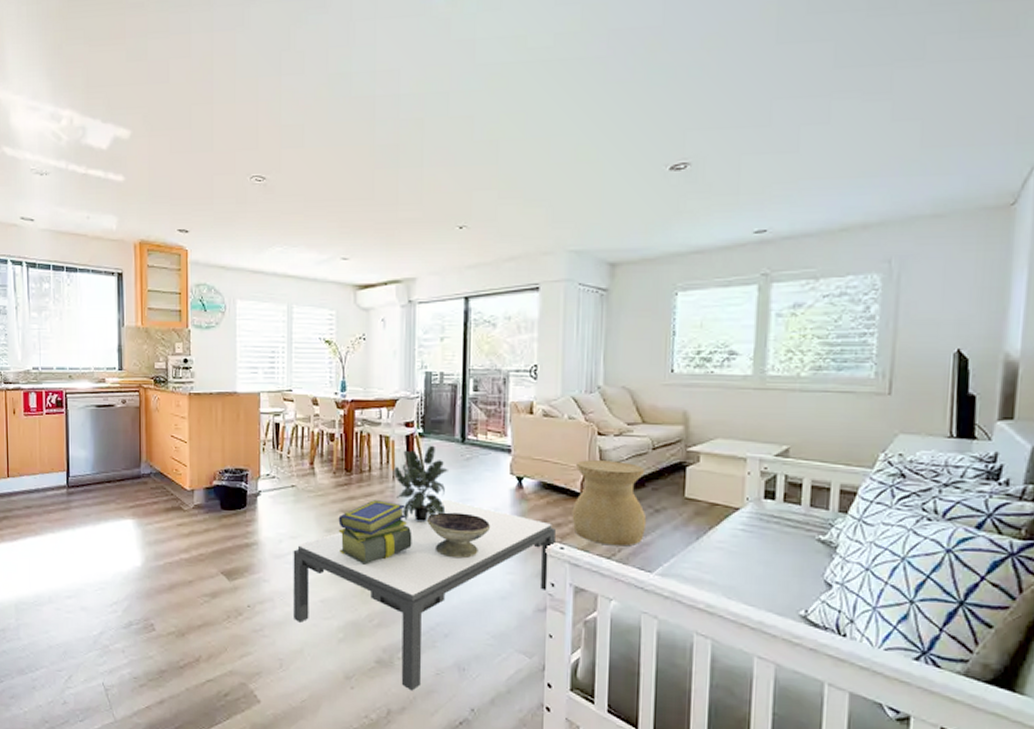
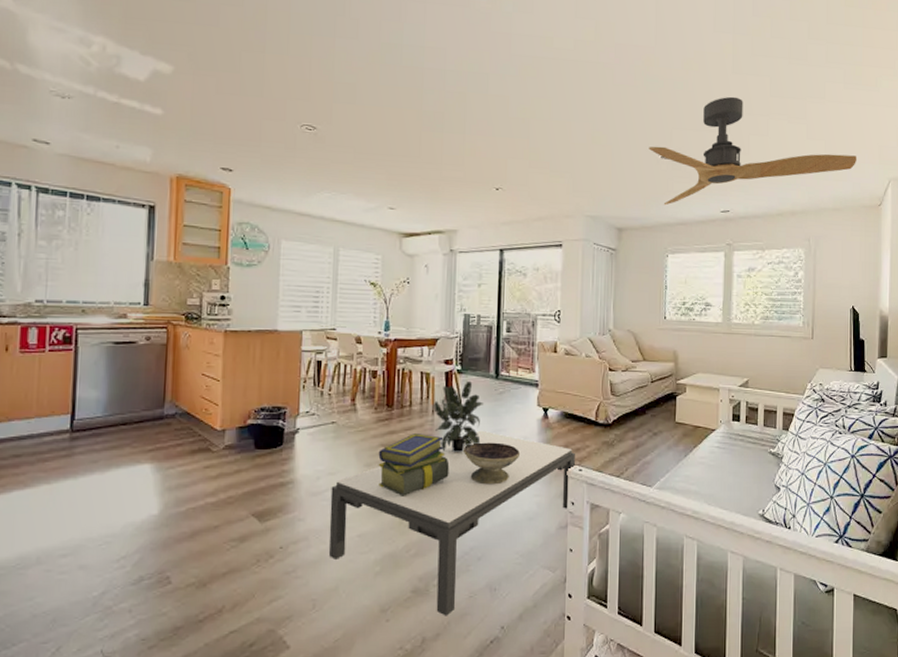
side table: present [572,460,647,547] -> none [588,392,648,466]
ceiling fan: none [652,75,977,230] -> present [648,96,857,206]

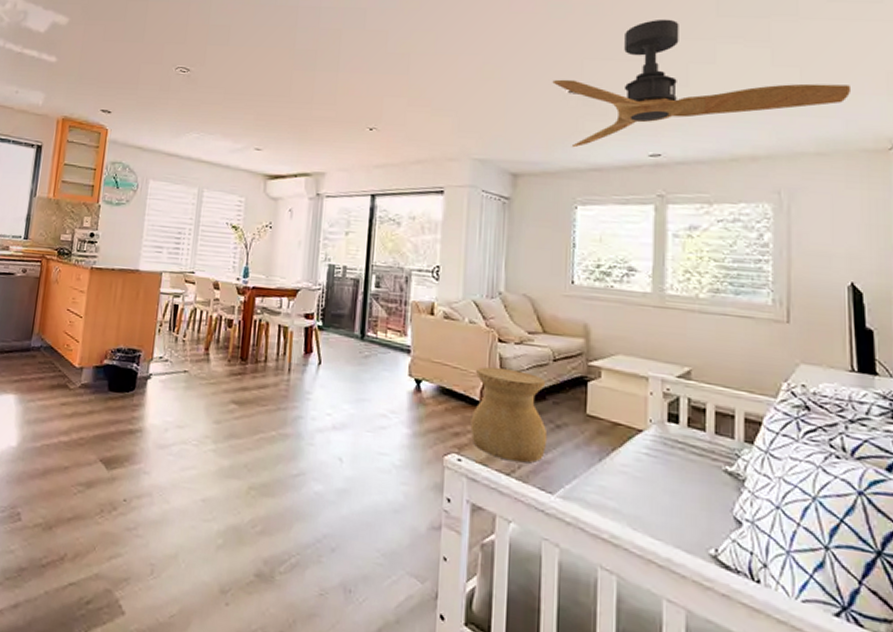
coffee table: present [329,430,575,616] -> none [171,397,453,613]
stack of books: present [378,433,450,496] -> none [227,392,305,463]
potted plant: present [434,380,483,453] -> none [290,339,346,421]
decorative bowl: present [462,442,521,485] -> none [320,411,387,464]
side table: none [588,392,648,466] -> present [470,367,548,463]

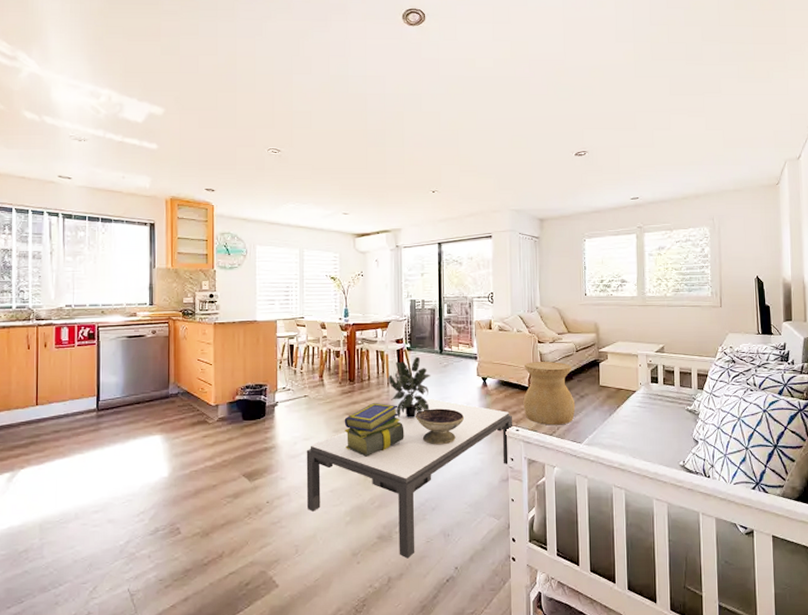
coffee table: none [171,397,453,613] -> present [306,398,512,559]
stack of books: none [227,392,305,463] -> present [344,403,404,457]
potted plant: none [290,339,346,421] -> present [388,356,430,419]
decorative bowl: none [320,411,387,464] -> present [415,408,465,445]
ceiling fan: present [552,19,852,148] -> none [563,97,754,197]

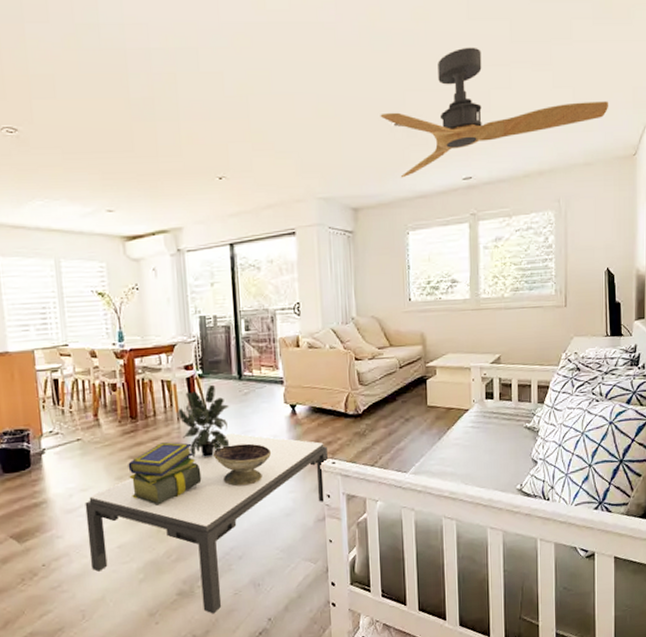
side table: present [523,361,576,425] -> none [339,381,400,455]
ceiling fan: none [563,97,754,197] -> present [380,47,609,178]

